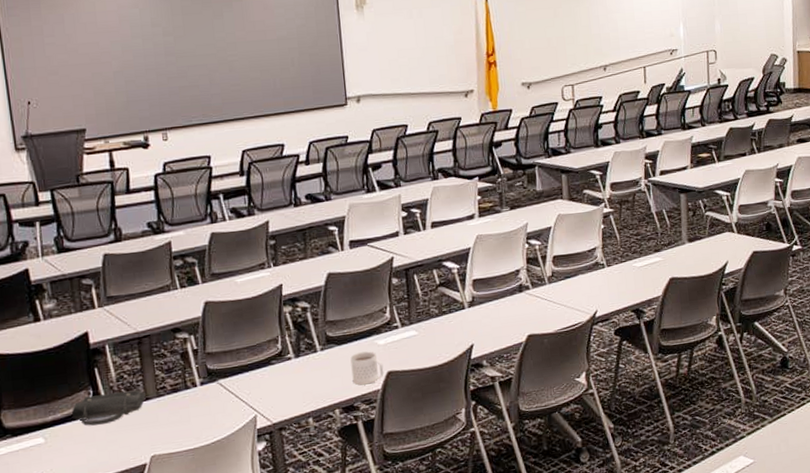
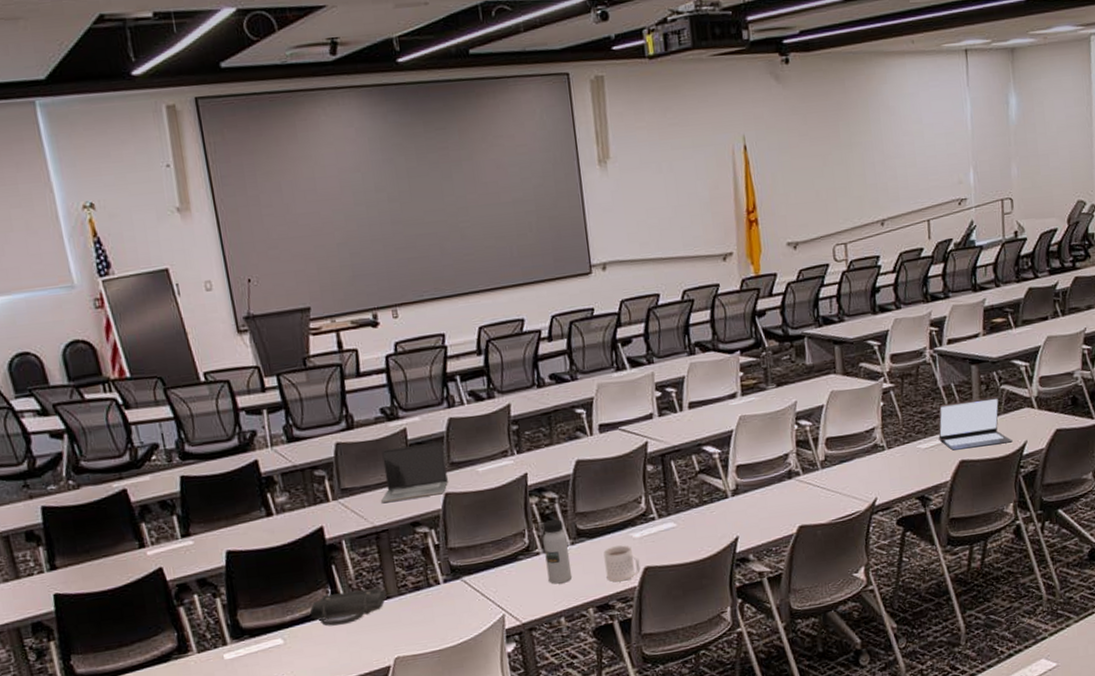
laptop: none [145,254,208,310] -> present [381,441,448,502]
water bottle: none [295,327,321,387] -> present [542,519,573,584]
laptop: none [652,222,716,269] -> present [938,396,1013,451]

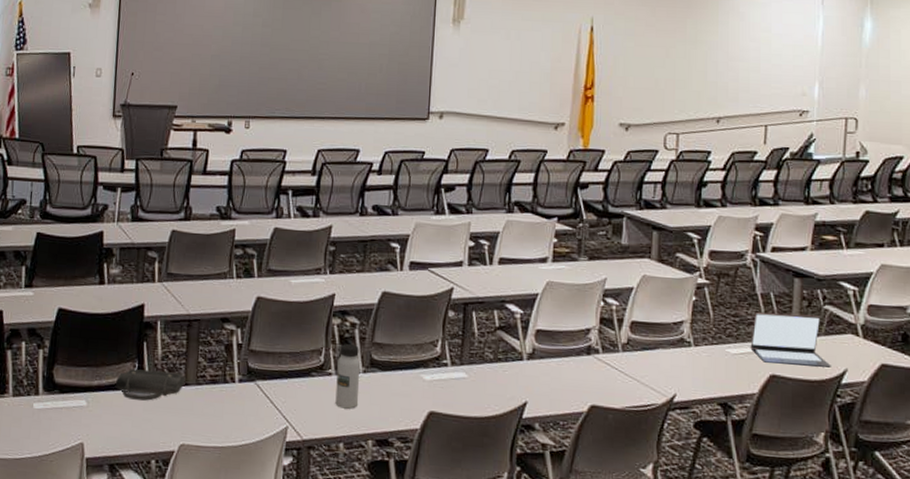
laptop: present [381,441,448,502] -> none [200,245,265,297]
mug: present [603,545,641,582] -> none [391,383,426,421]

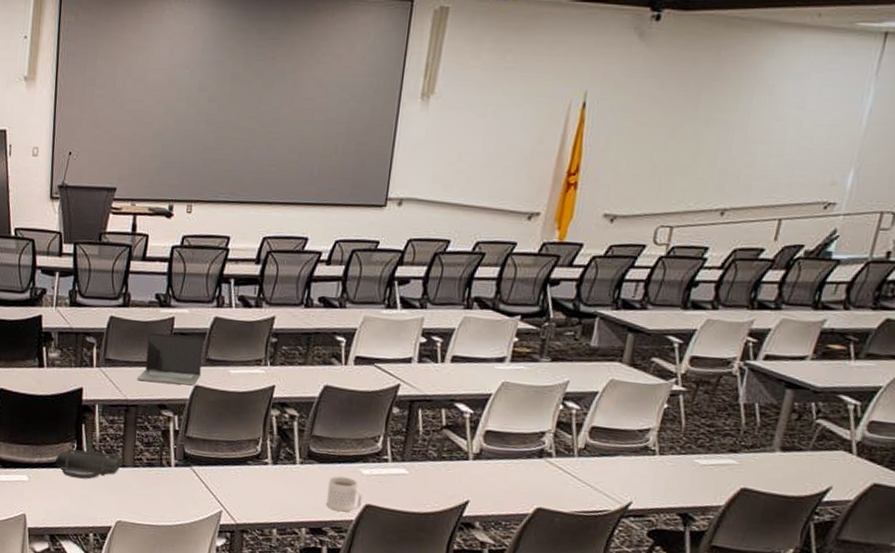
laptop: none [200,245,265,297] -> present [138,332,204,386]
water bottle: present [335,344,361,409] -> none [270,435,298,498]
mug: none [391,383,426,421] -> present [326,476,363,512]
laptop: present [750,312,831,368] -> none [722,423,814,484]

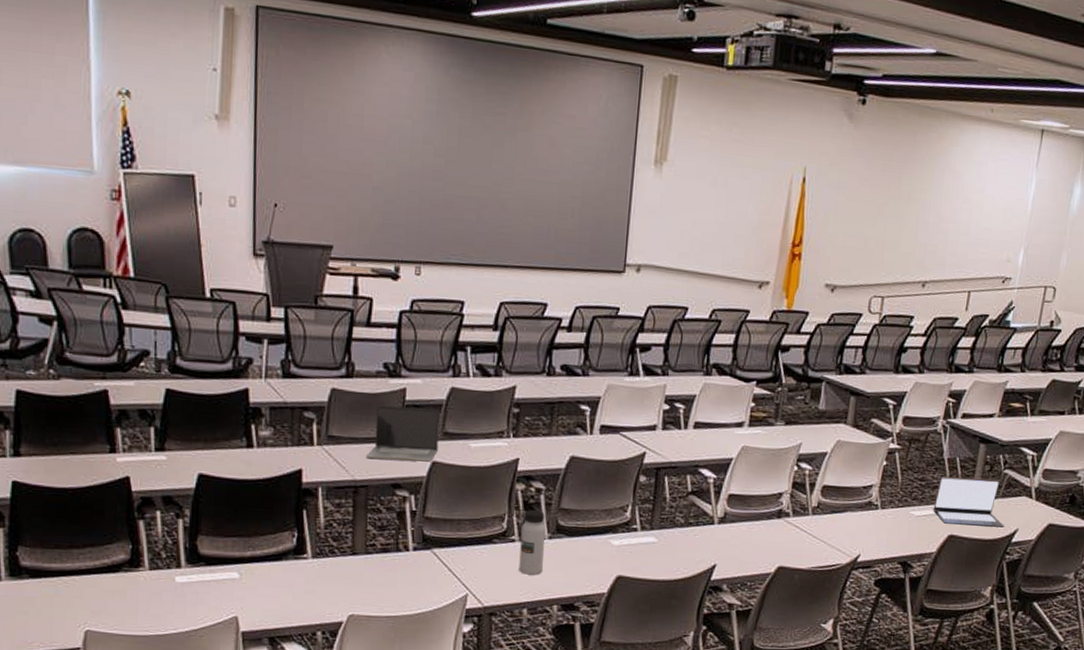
handbag: present [54,449,124,479] -> none [271,538,355,572]
water bottle: none [270,435,298,498] -> present [519,510,546,575]
mug: present [326,476,363,512] -> none [577,549,614,585]
laptop: none [722,423,814,484] -> present [933,476,1004,528]

